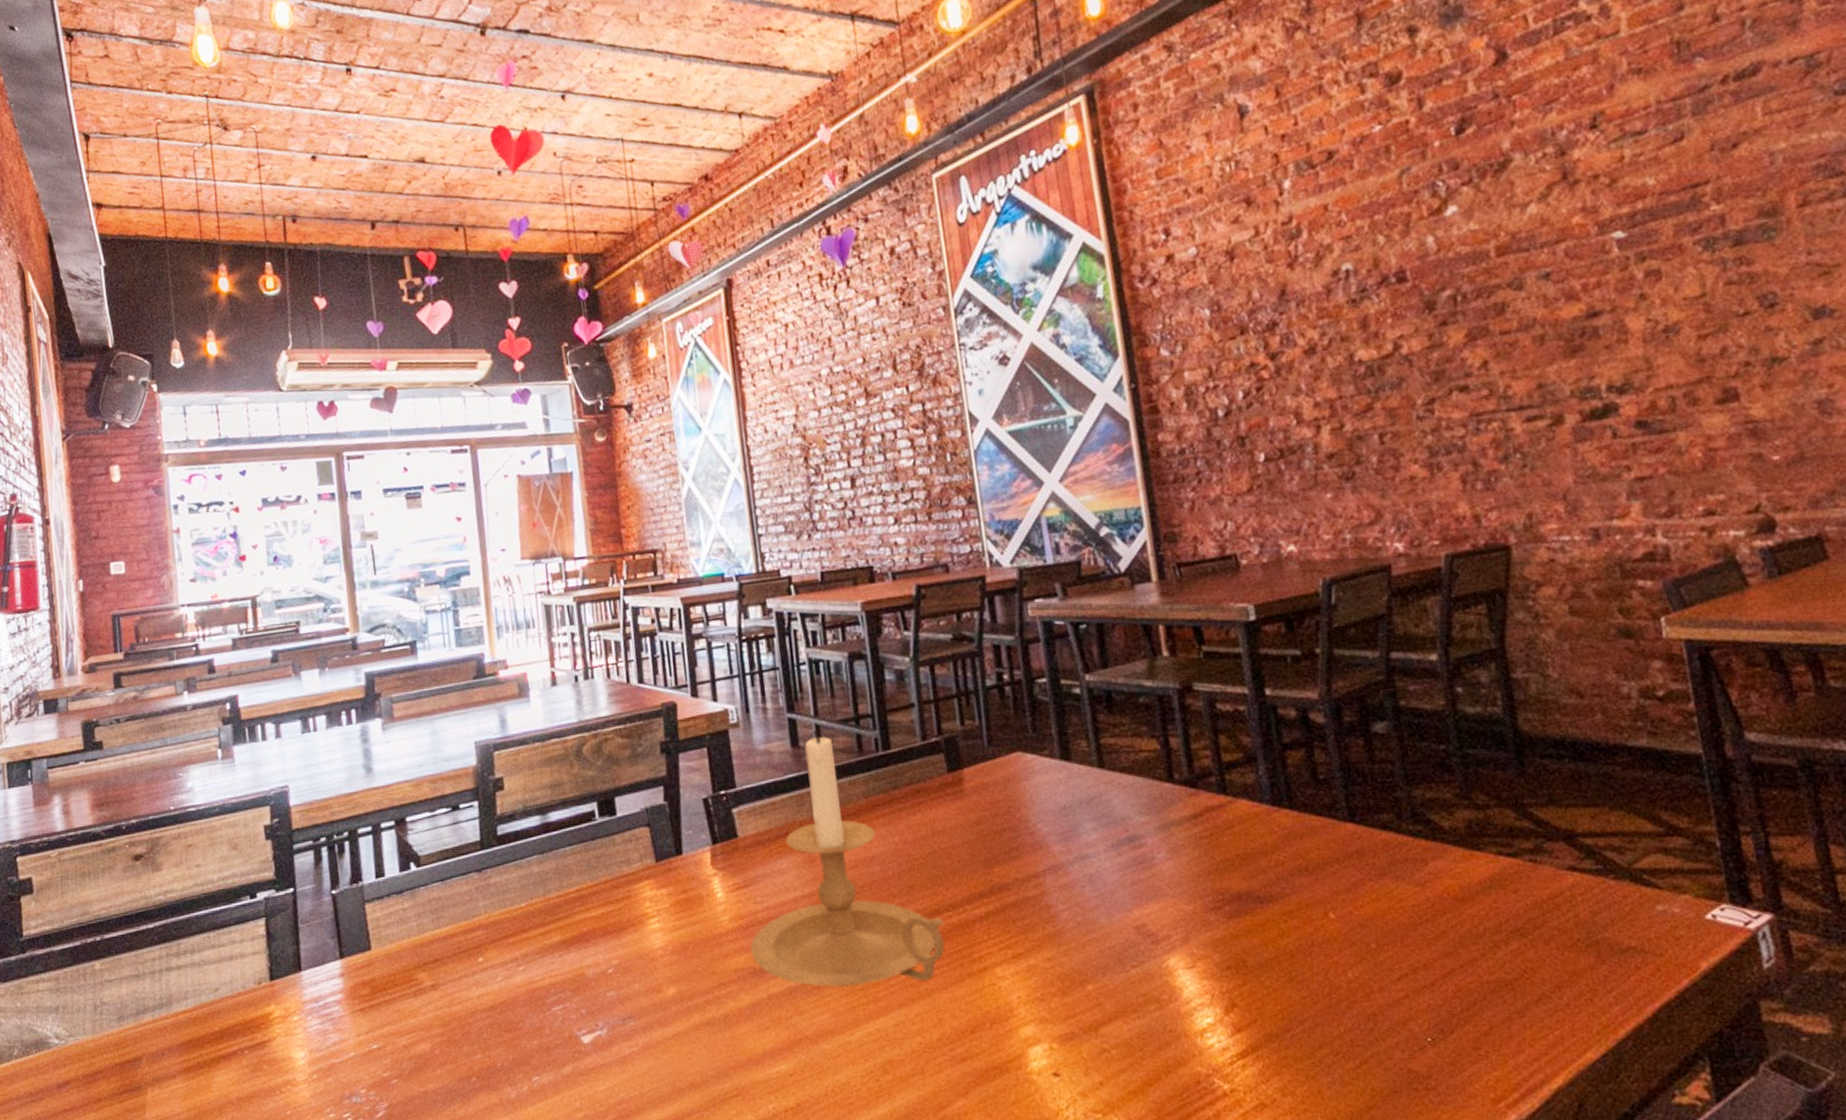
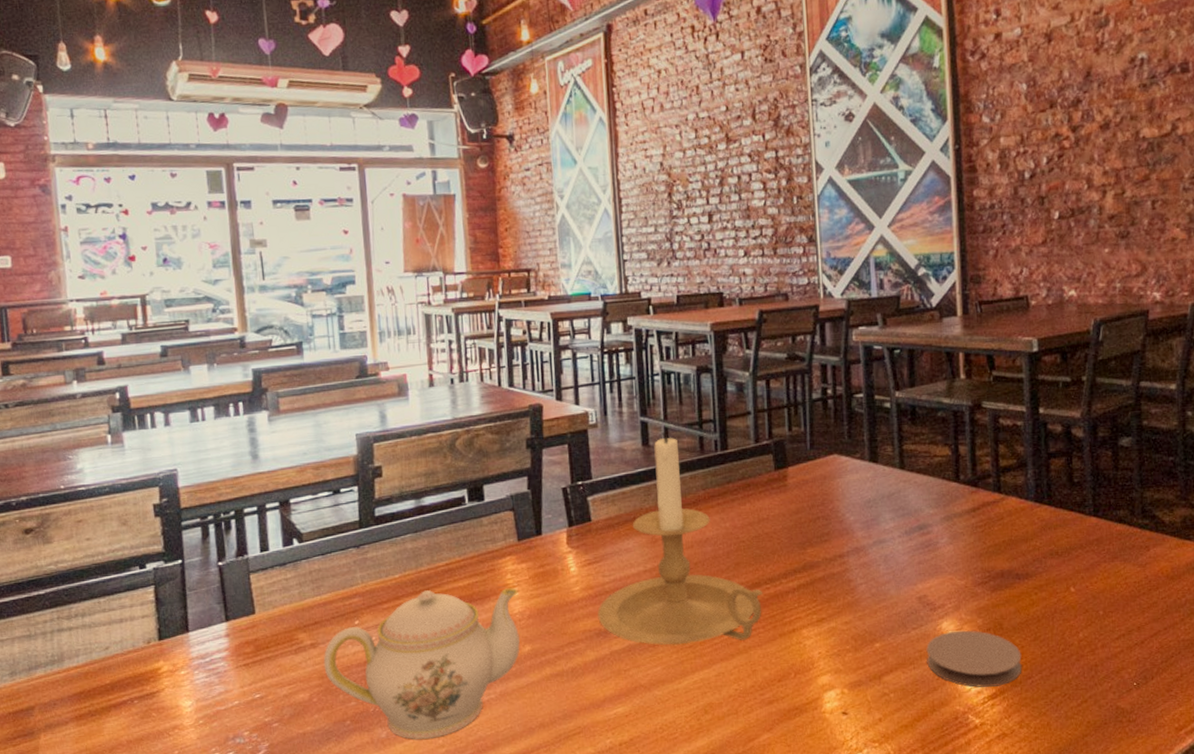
teapot: none [445,918,664,1102] -> present [323,588,521,740]
coaster: none [1151,968,1278,1043] -> present [926,630,1022,688]

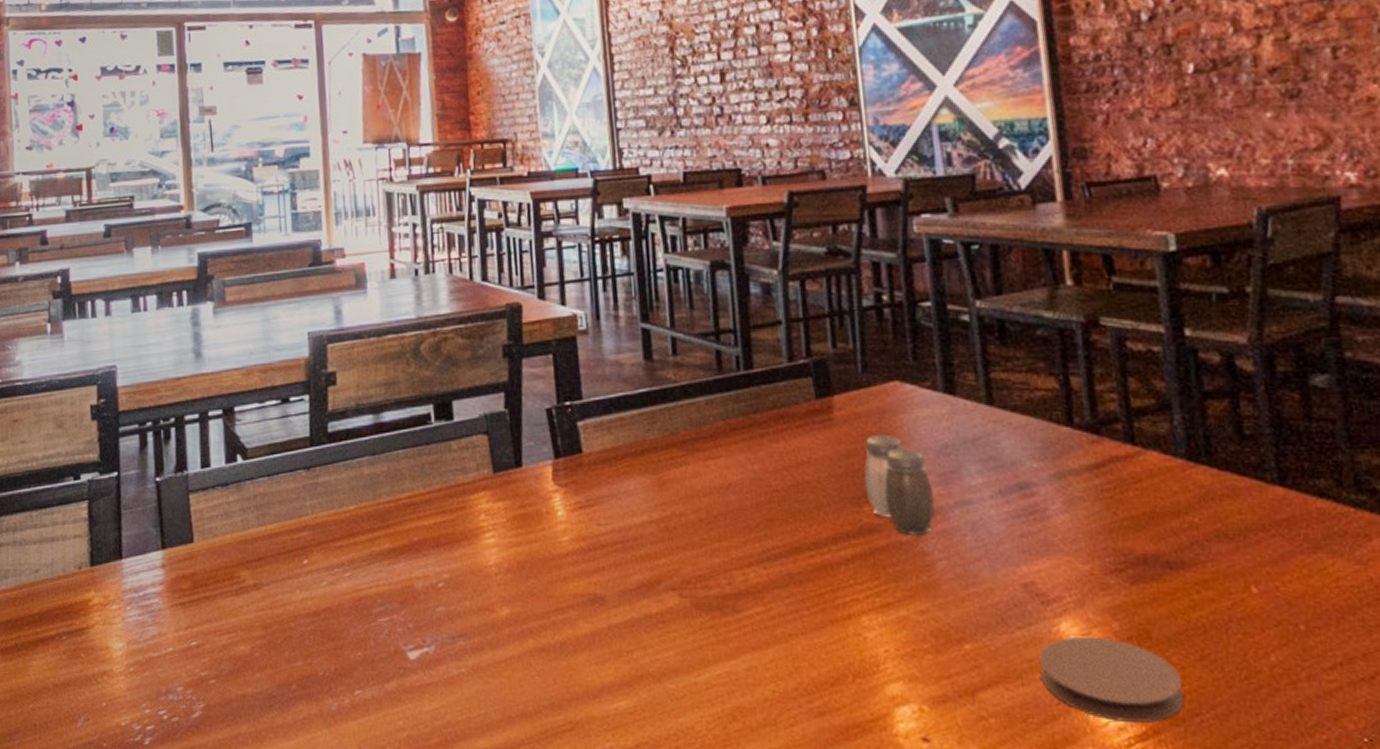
teapot: present [323,588,521,740] -> none [267,528,497,718]
candle holder: present [597,431,764,645] -> none [591,342,807,624]
salt and pepper shaker: none [808,495,859,568] -> present [864,435,935,535]

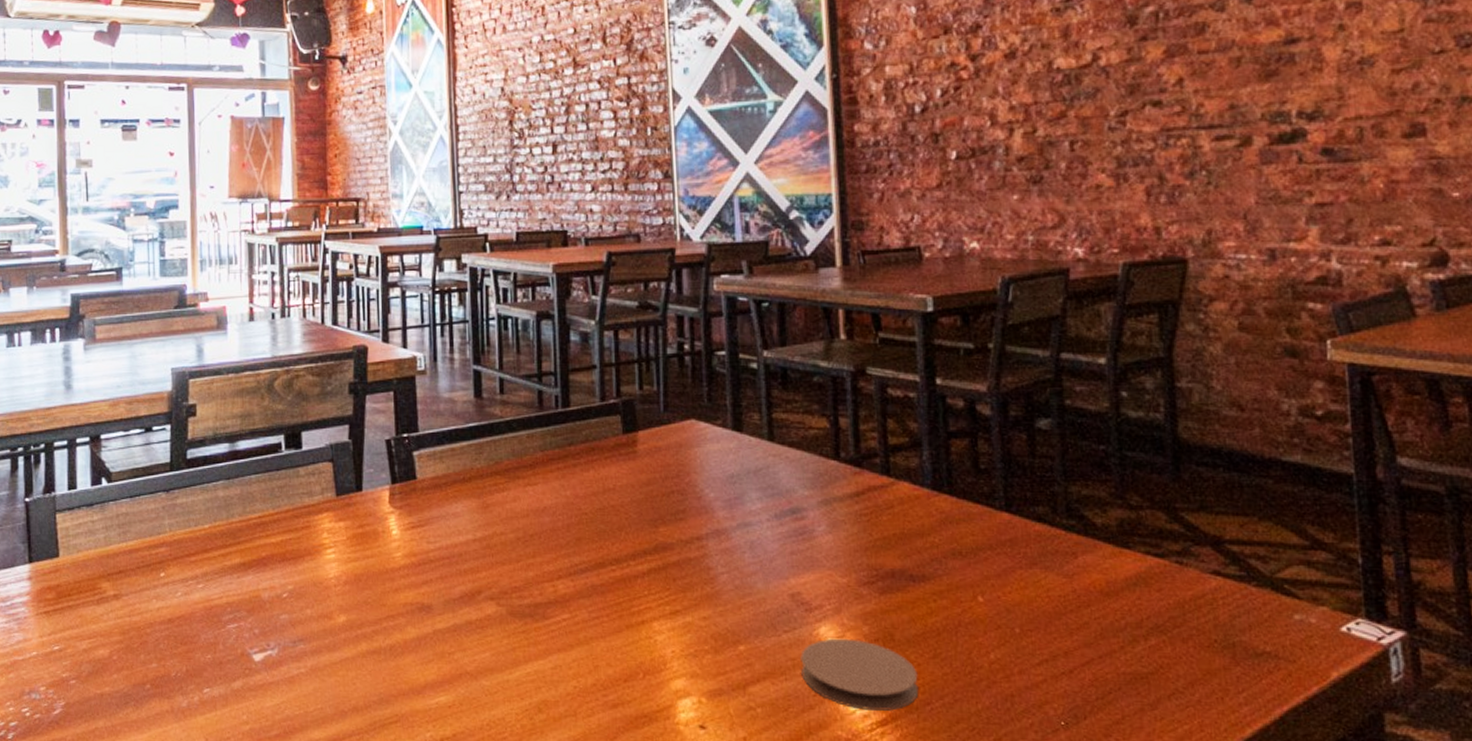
salt and pepper shaker: present [864,435,935,535] -> none [661,466,719,553]

